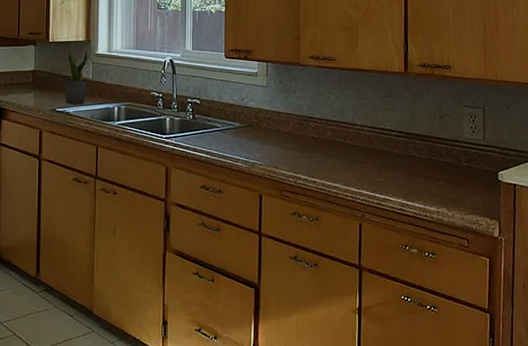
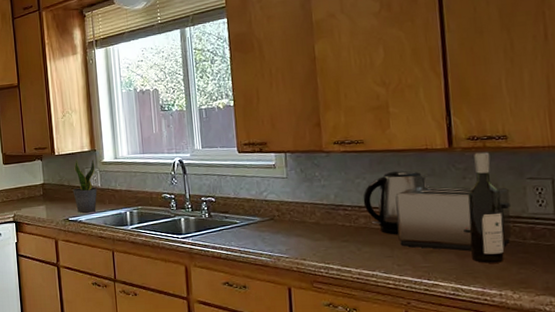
kettle: none [331,89,386,150] -> present [363,170,429,235]
toaster: none [358,105,450,170] -> present [395,186,512,252]
bottle: none [416,79,444,182] -> present [467,152,505,263]

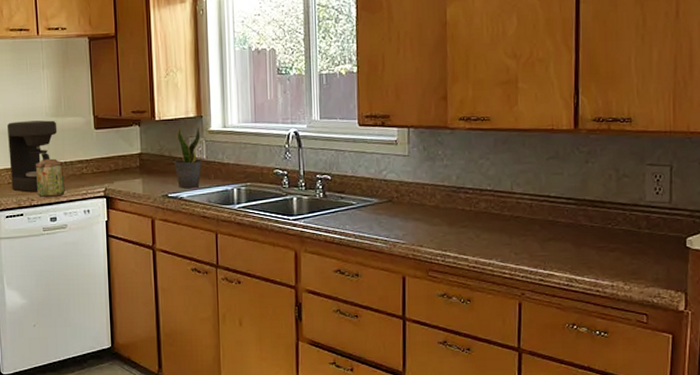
kettle: present [363,170,429,235] -> none [485,151,552,221]
toaster: present [395,186,512,252] -> none [517,169,629,240]
bottle: present [467,152,505,263] -> none [587,135,621,253]

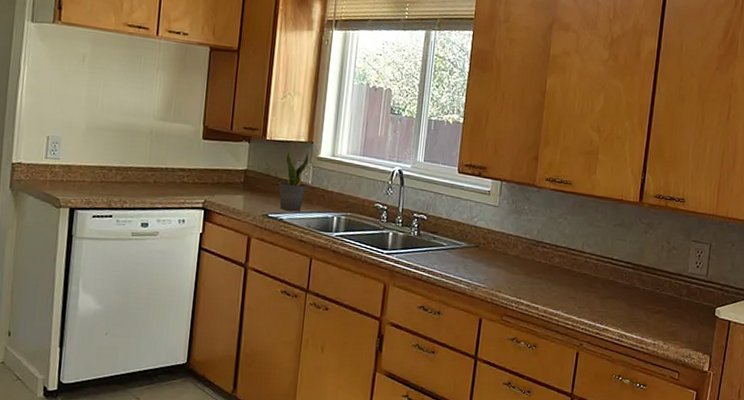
coffee maker: present [6,120,58,193] -> none [104,119,164,195]
canister: present [35,158,65,197] -> none [131,161,164,202]

